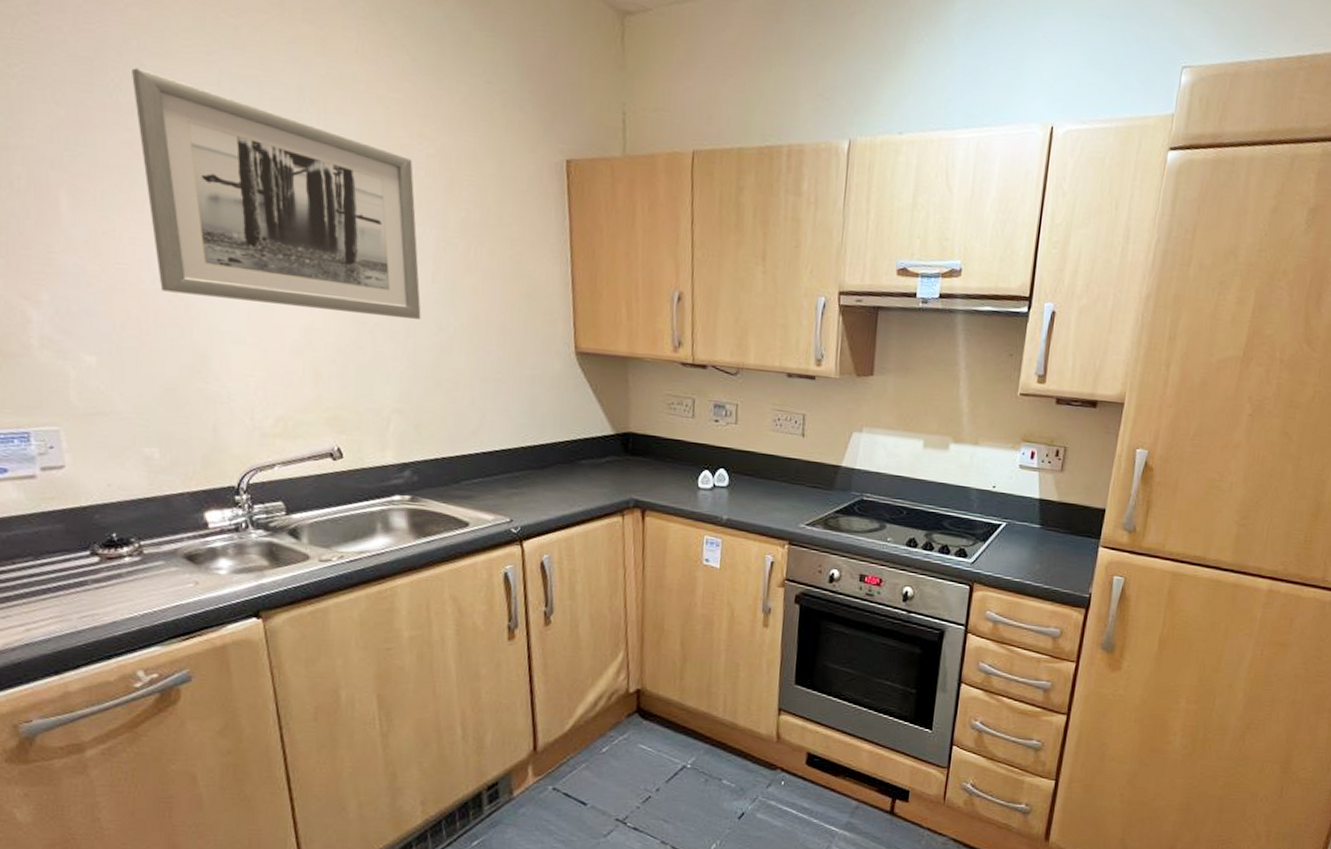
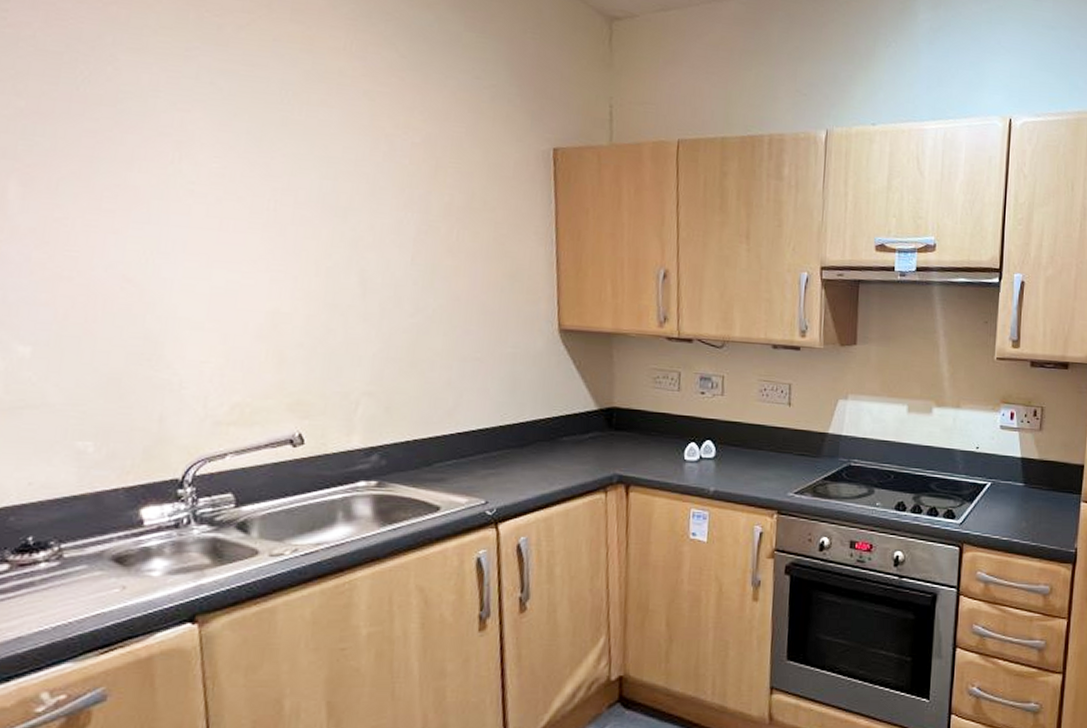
wall art: present [132,67,421,320] -> none [103,61,399,302]

